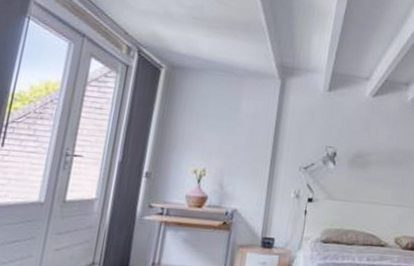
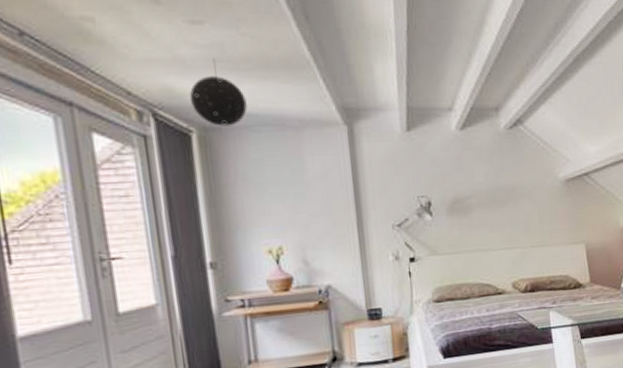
pendant light: none [167,16,209,68] -> present [189,58,247,126]

